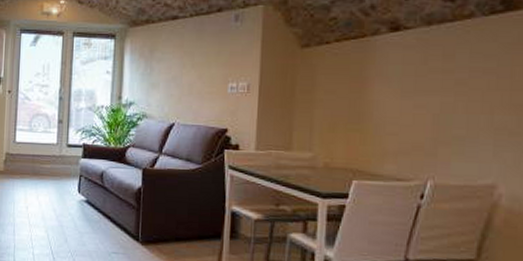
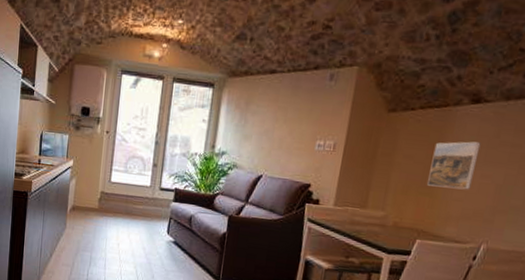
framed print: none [355,71,408,123] -> present [427,141,481,190]

